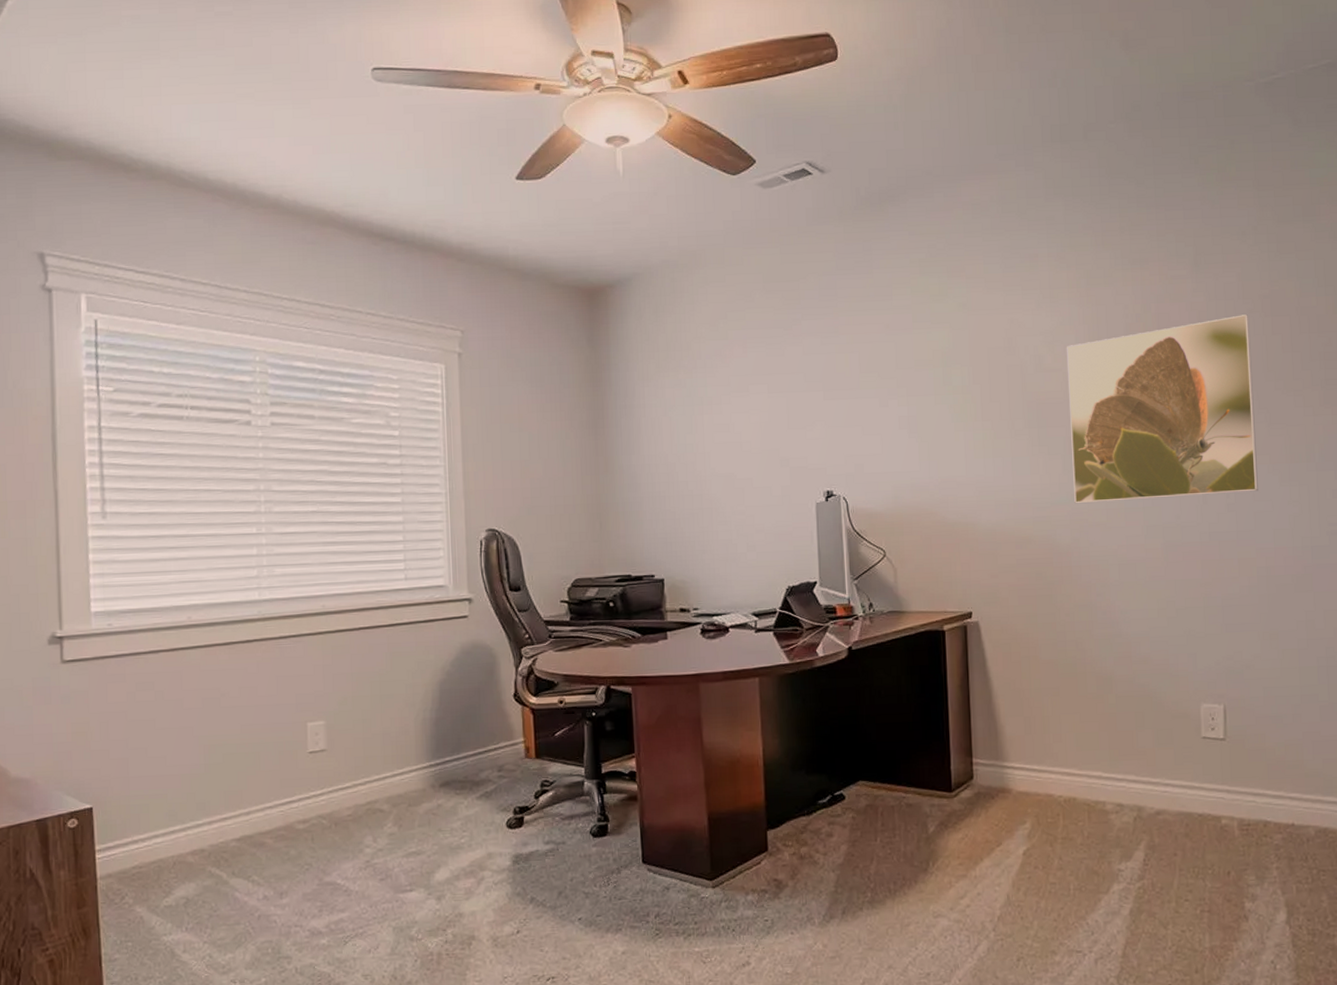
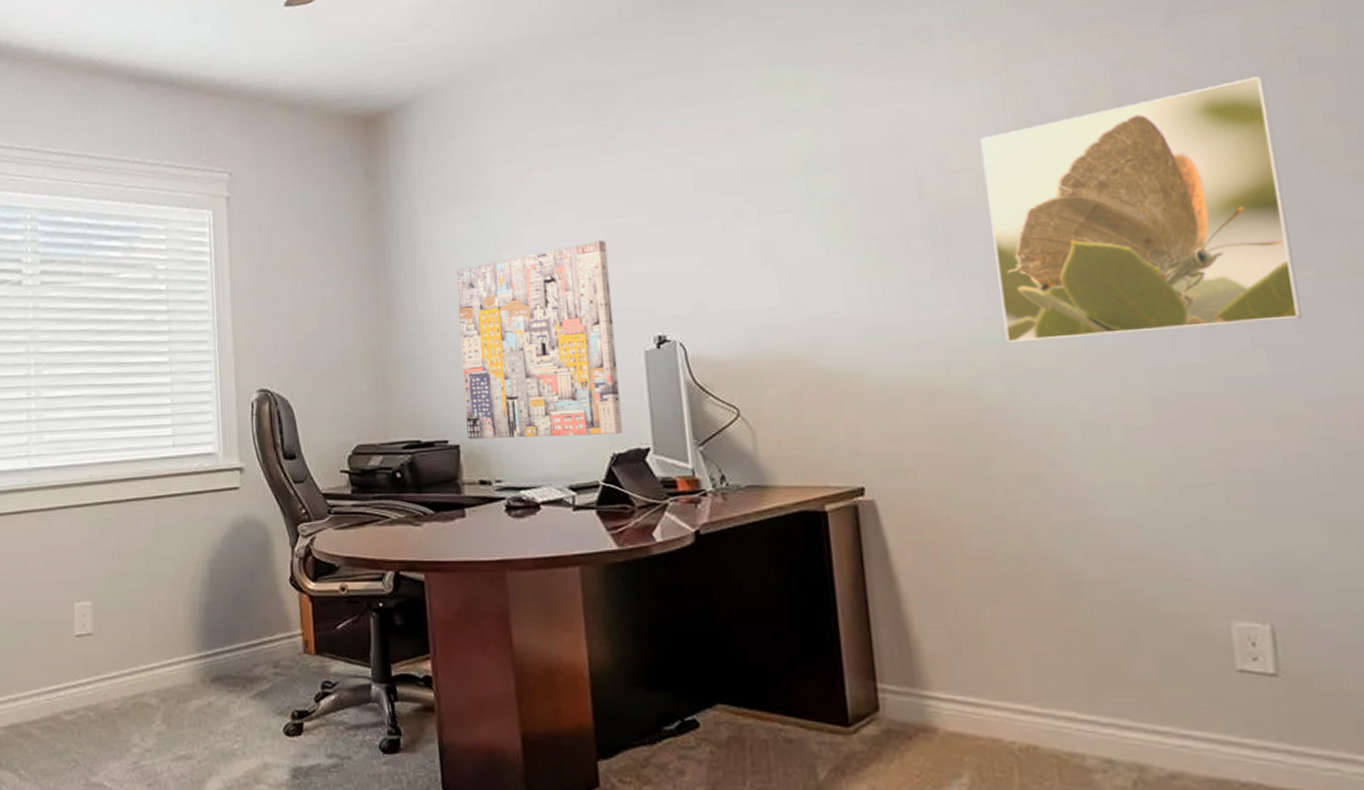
wall art: none [665,409,796,574] -> present [456,239,623,439]

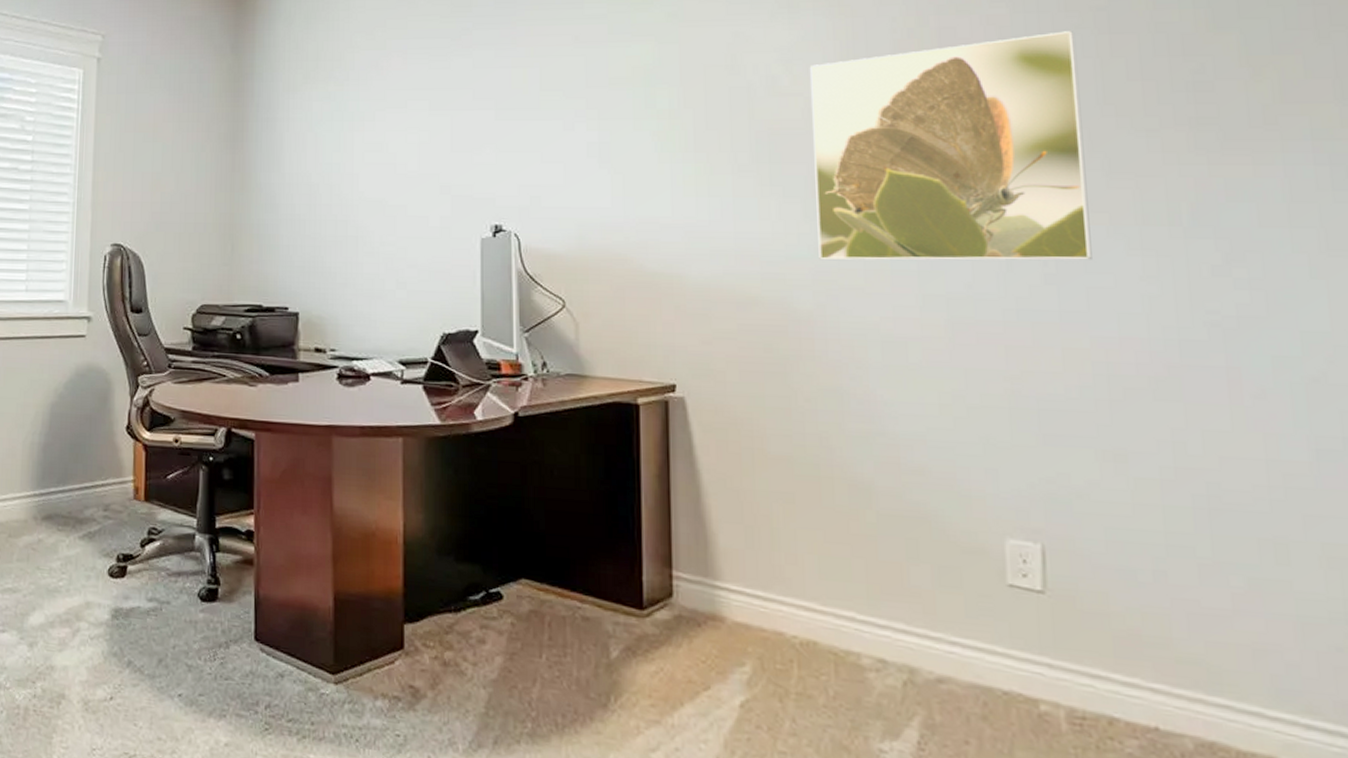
wall art: present [456,239,623,439] -> none [307,129,454,314]

